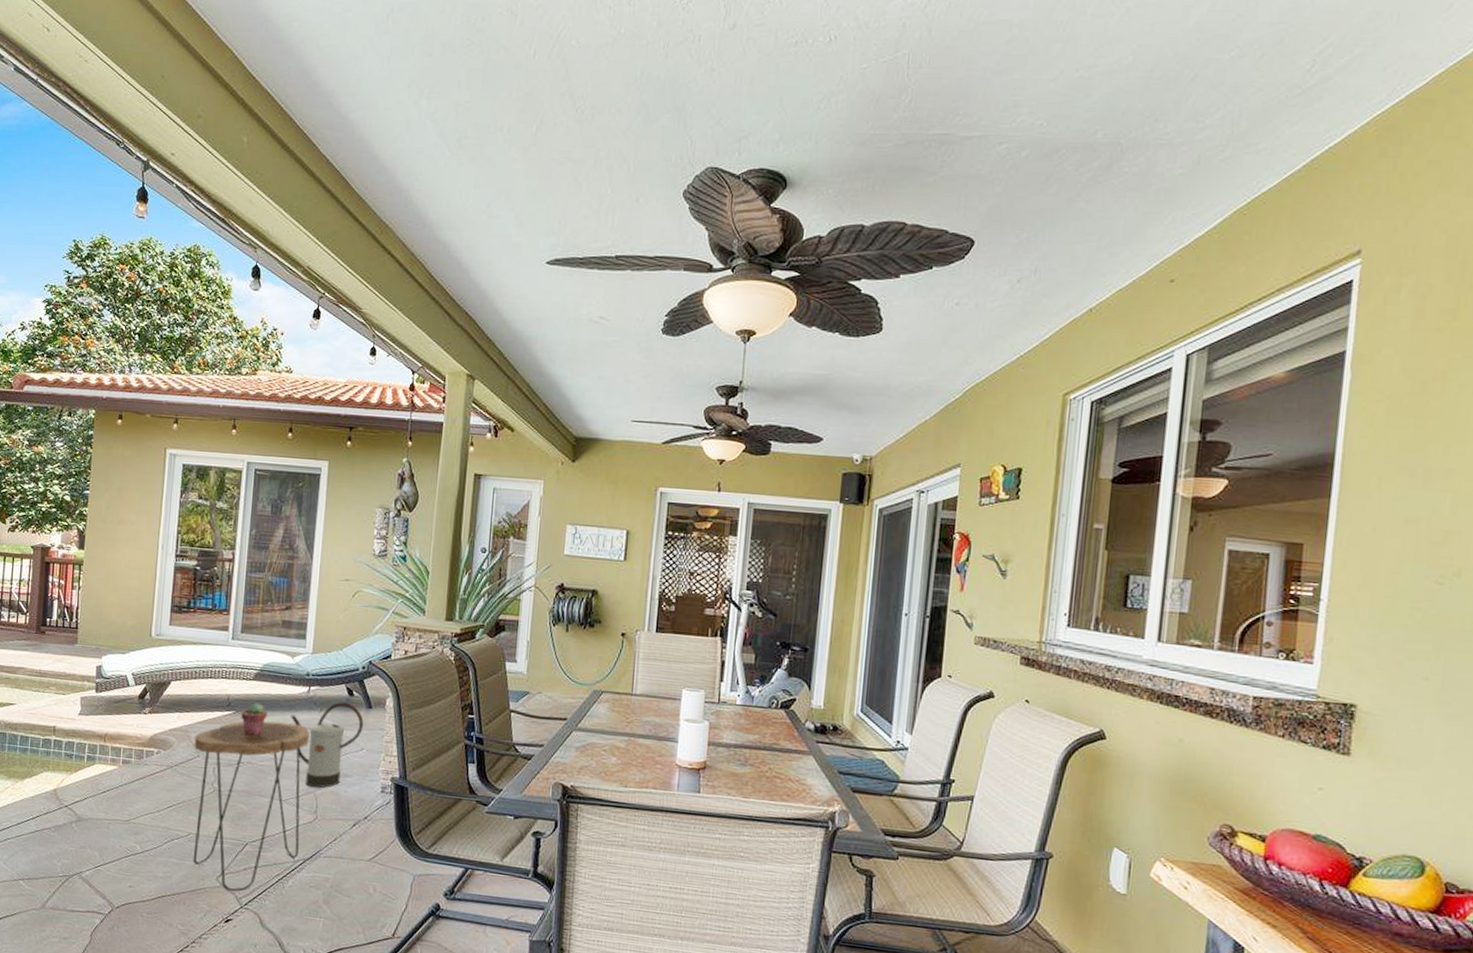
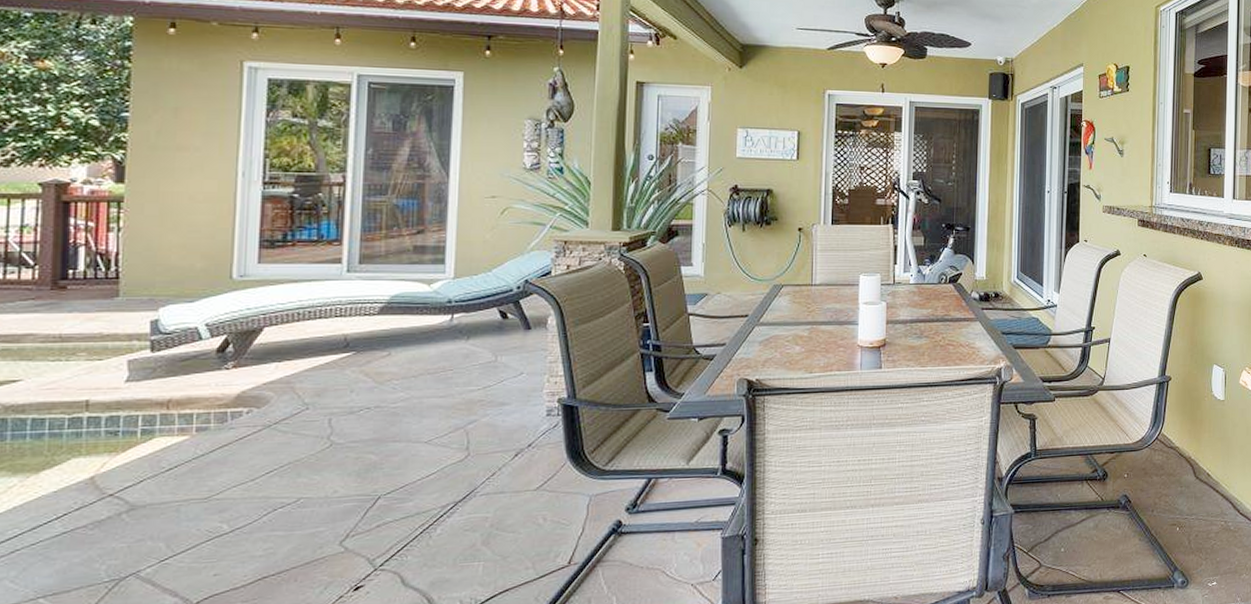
side table: present [193,721,310,892] -> none [300,357,455,555]
potted succulent: present [241,703,268,736] -> none [364,339,399,376]
watering can: present [291,702,364,788] -> none [430,327,522,423]

